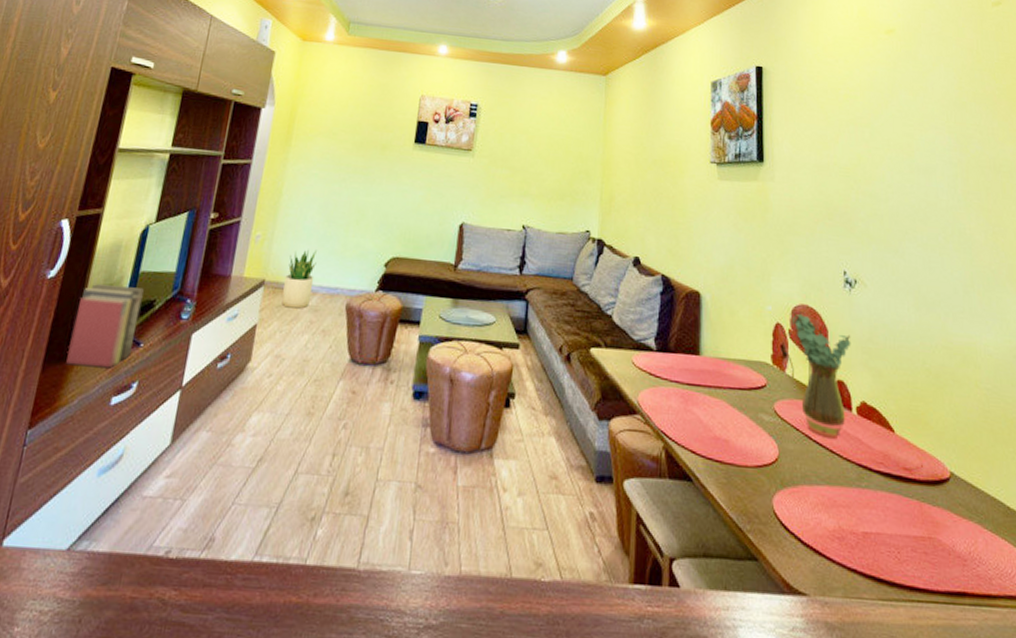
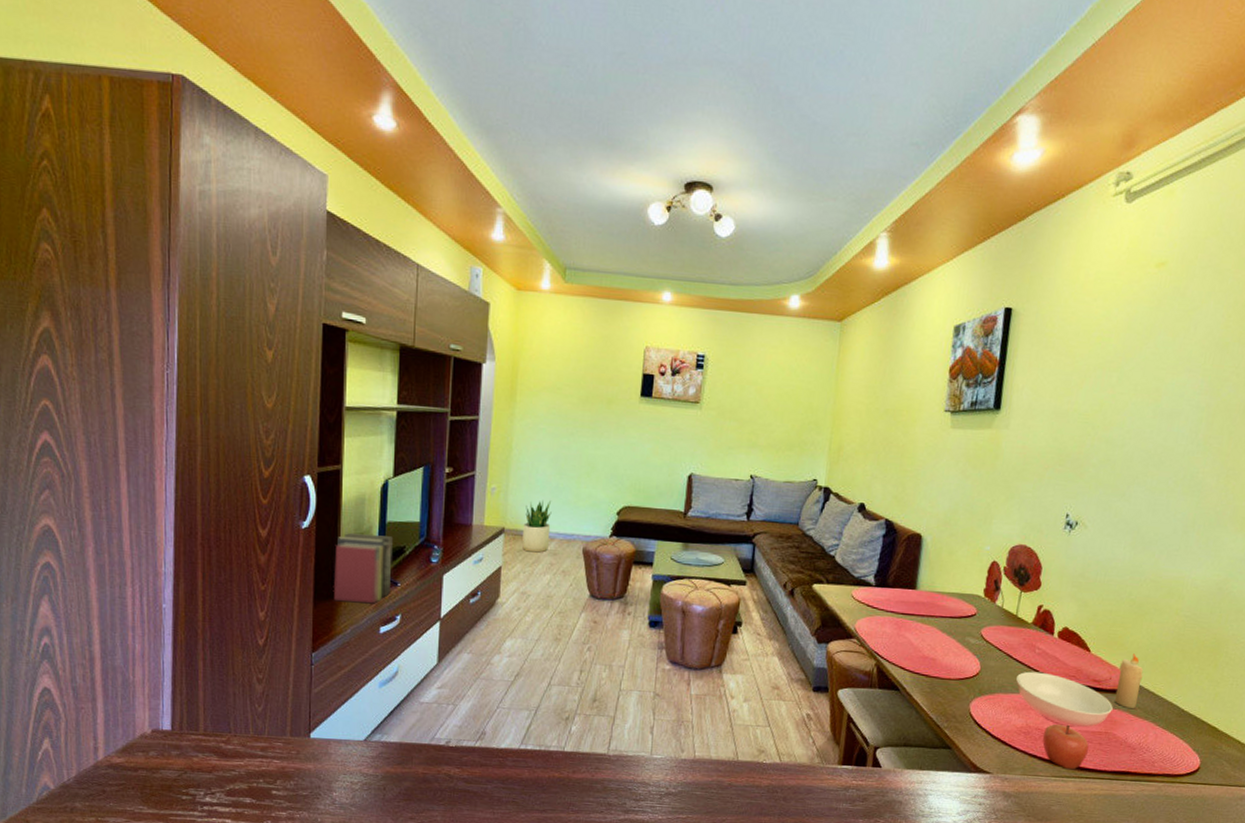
vase: present [791,309,851,440] -> none [1006,549,1063,658]
bowl: none [819,456,931,531] -> present [1015,671,1113,728]
fruit: none [859,525,915,590] -> present [1042,723,1089,770]
candle: none [929,435,958,507] -> present [1114,654,1144,709]

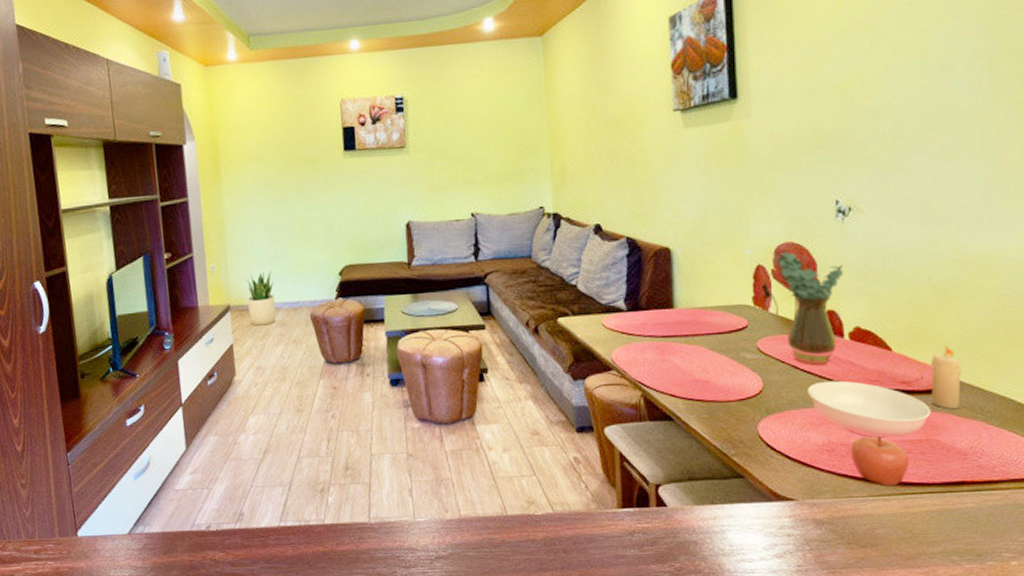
books: present [333,533,393,604] -> none [73,329,132,400]
vase: none [1006,549,1063,658] -> present [774,249,844,367]

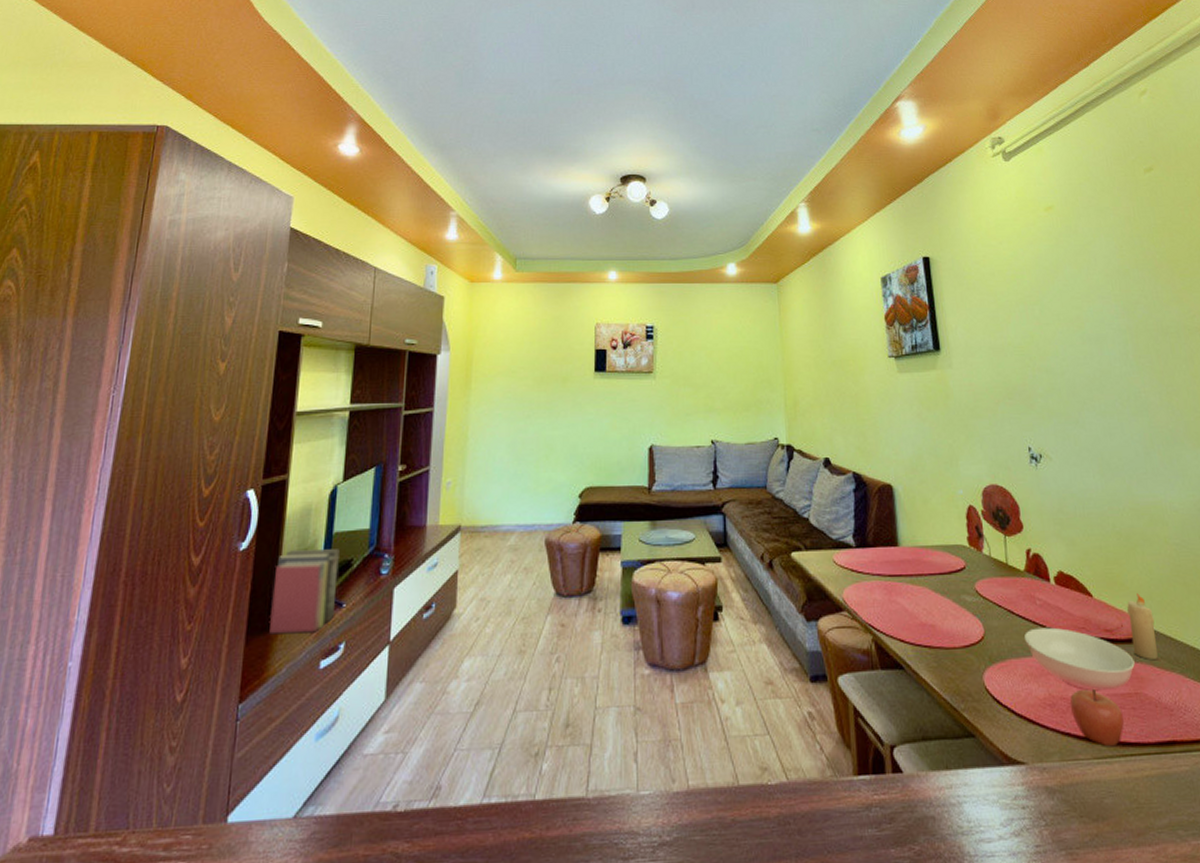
books: none [73,329,132,400] -> present [269,549,340,635]
planter: present [247,271,276,326] -> none [480,489,510,550]
vase: present [774,249,844,367] -> none [982,490,1045,612]

